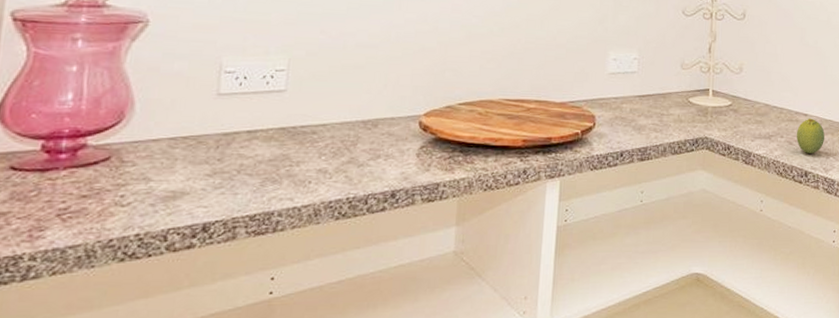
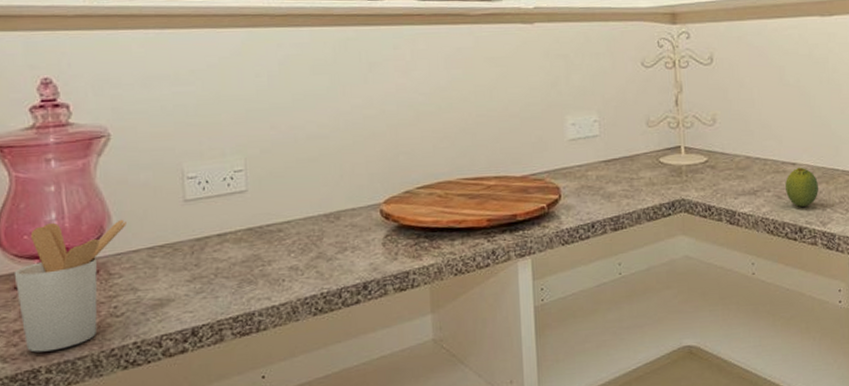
utensil holder: none [11,103,151,238] -> present [13,219,127,353]

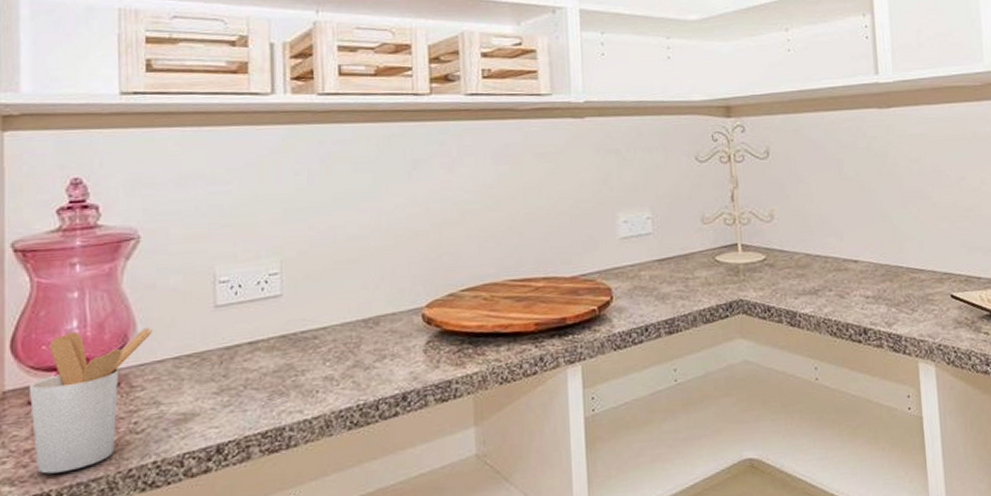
fruit: present [785,167,818,207] -> none [848,264,882,307]

